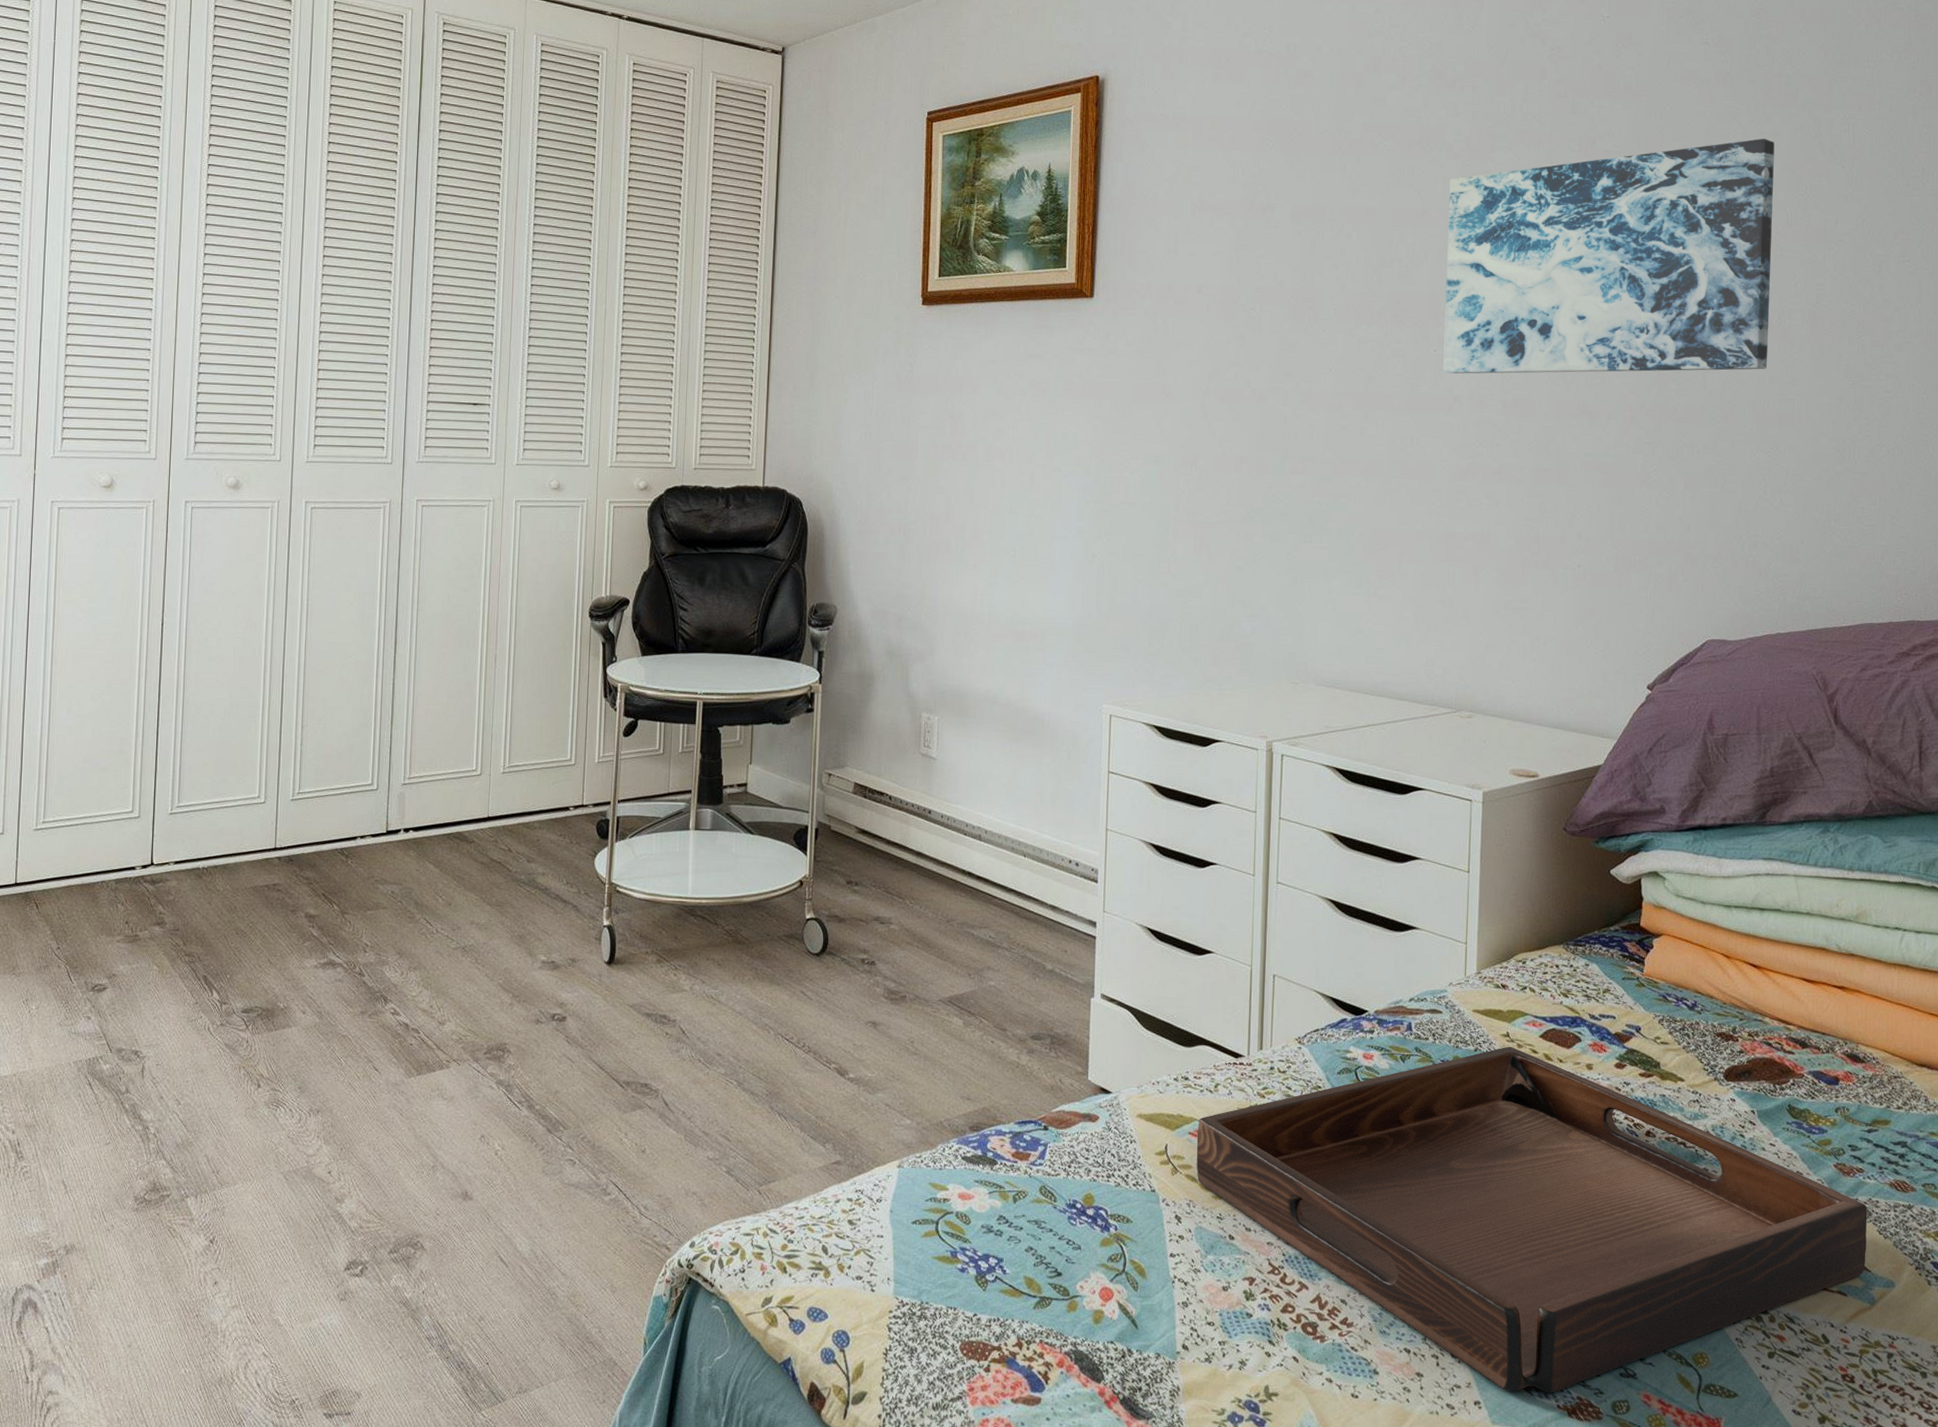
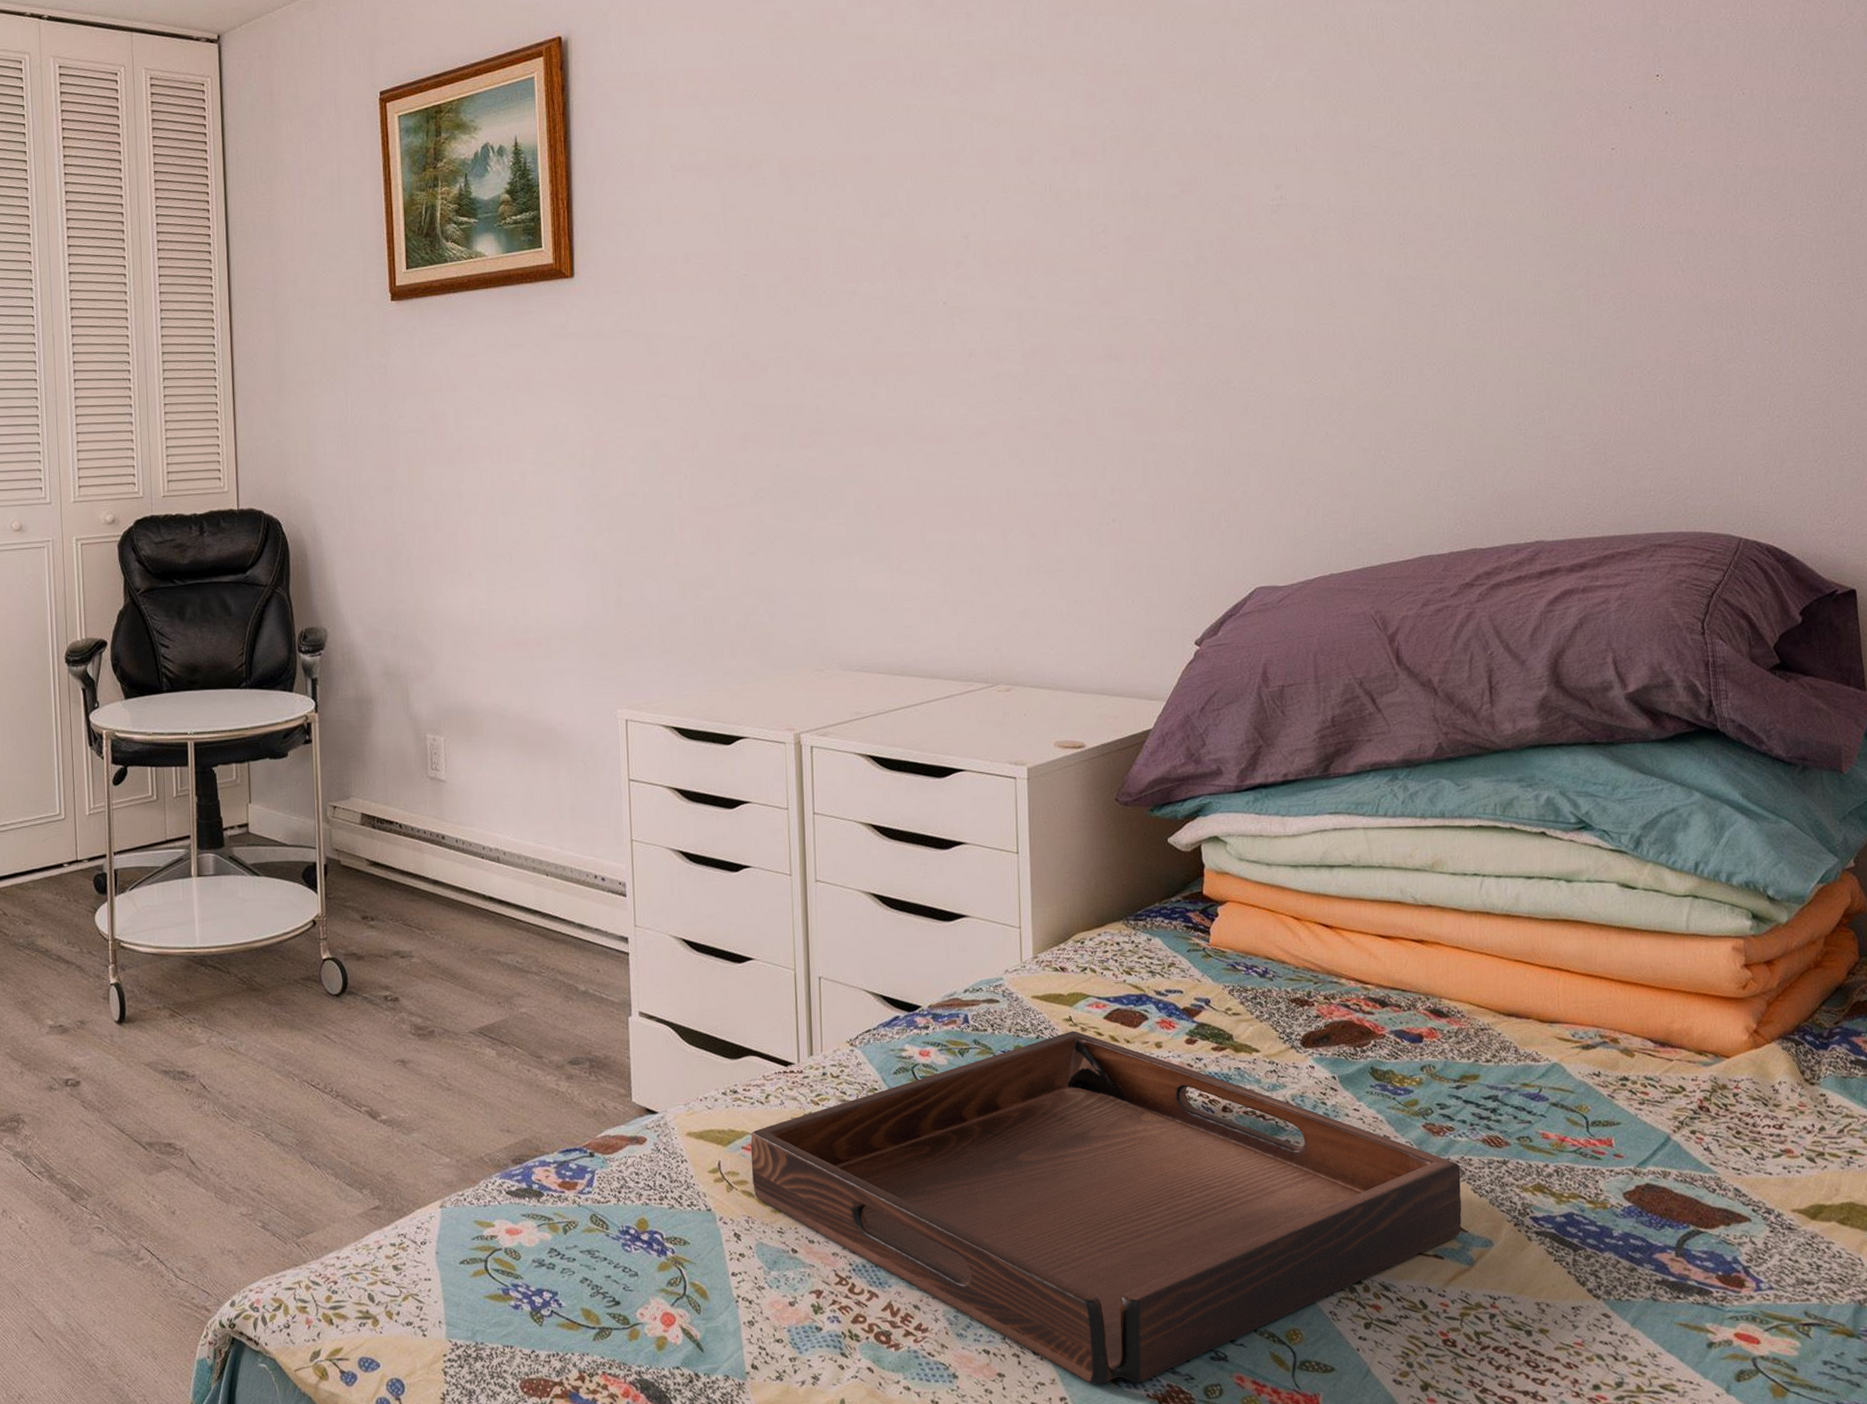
wall art: present [1443,139,1775,374] -> none [948,43,1304,326]

